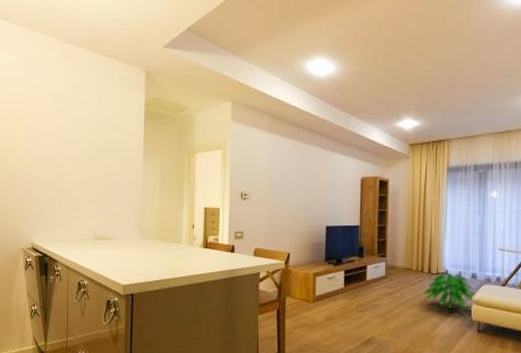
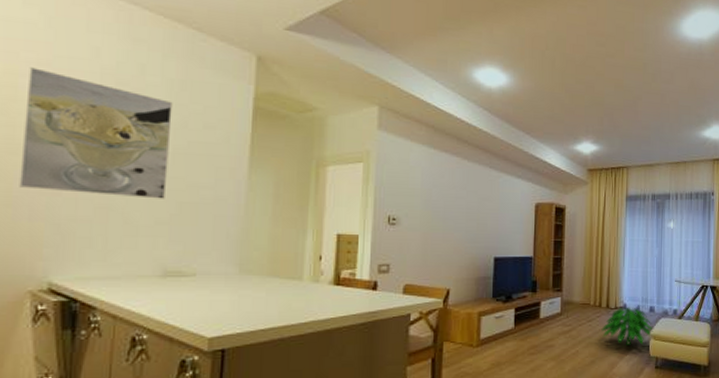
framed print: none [13,96,95,184] -> present [19,67,173,199]

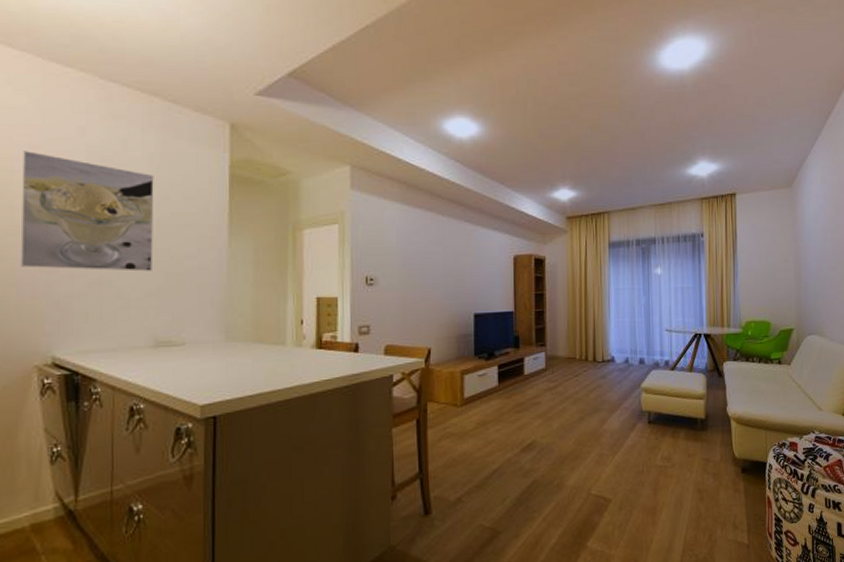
indoor plant: present [601,307,655,345] -> none [589,359,646,400]

